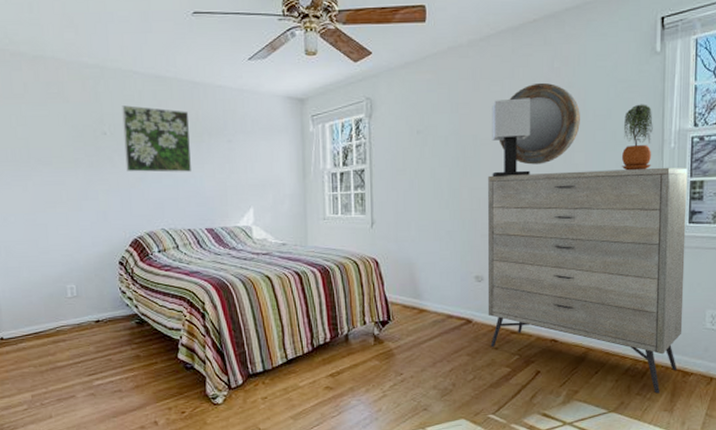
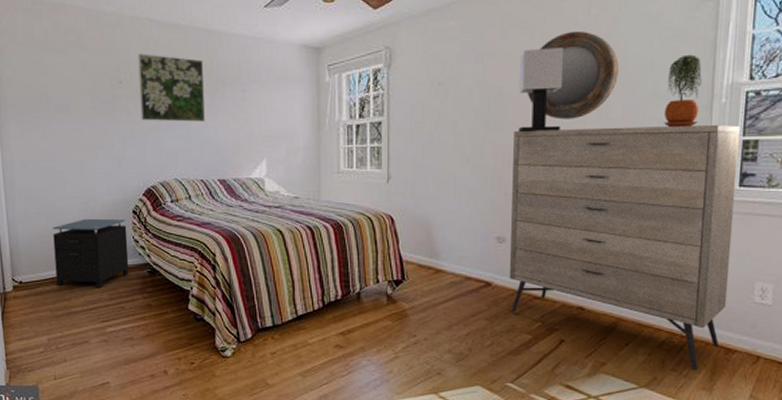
nightstand: none [35,270,117,342] -> present [52,218,129,288]

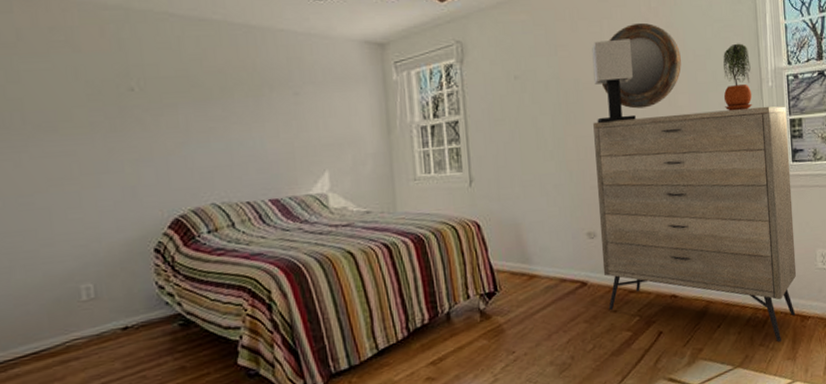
nightstand: present [52,218,129,288] -> none [33,261,153,364]
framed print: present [138,54,205,122] -> none [154,54,248,136]

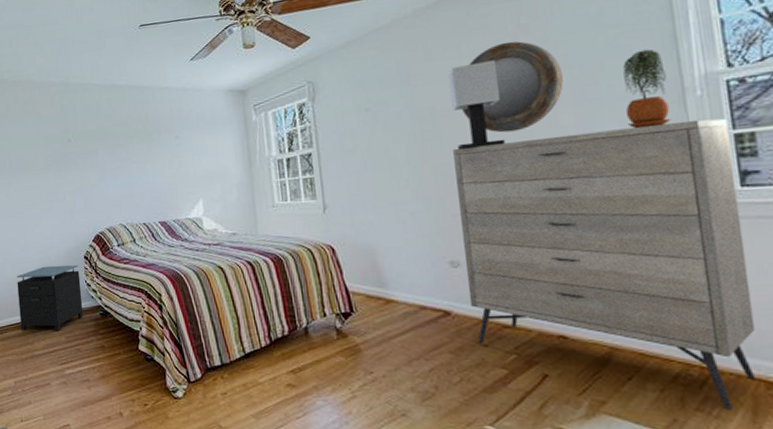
nightstand: none [33,261,153,364] -> present [16,265,84,332]

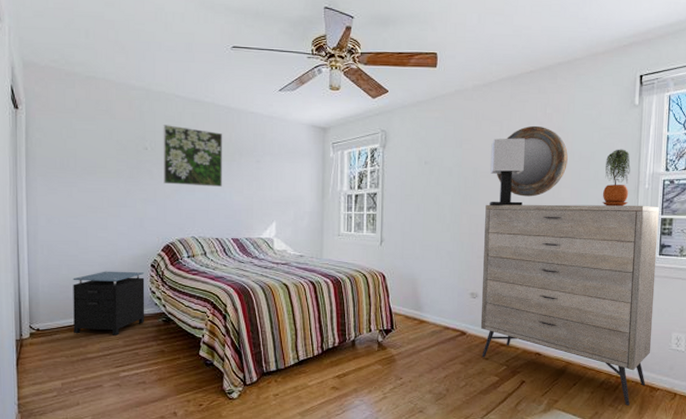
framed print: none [83,113,144,174] -> present [163,125,223,187]

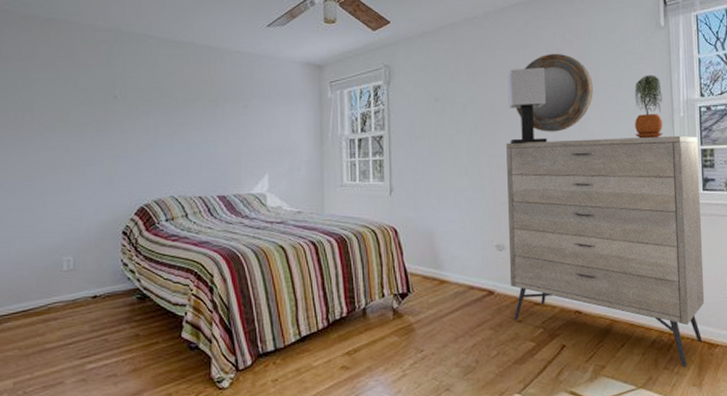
nightstand: present [73,271,145,336] -> none [28,241,116,321]
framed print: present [163,125,223,187] -> none [135,69,205,138]

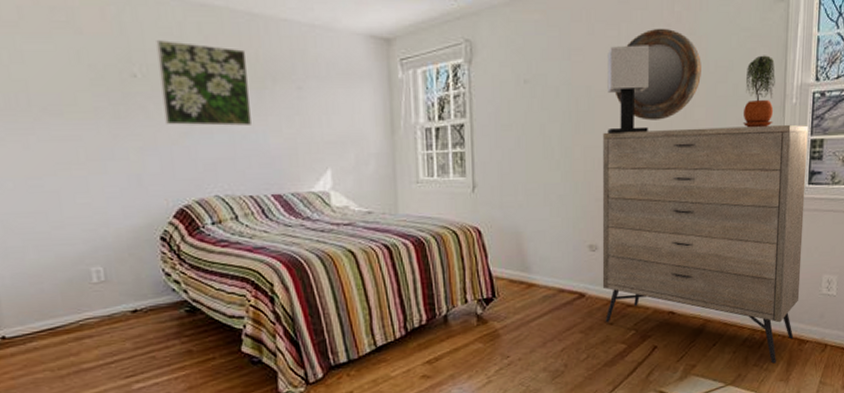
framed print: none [135,69,205,138] -> present [156,40,251,126]

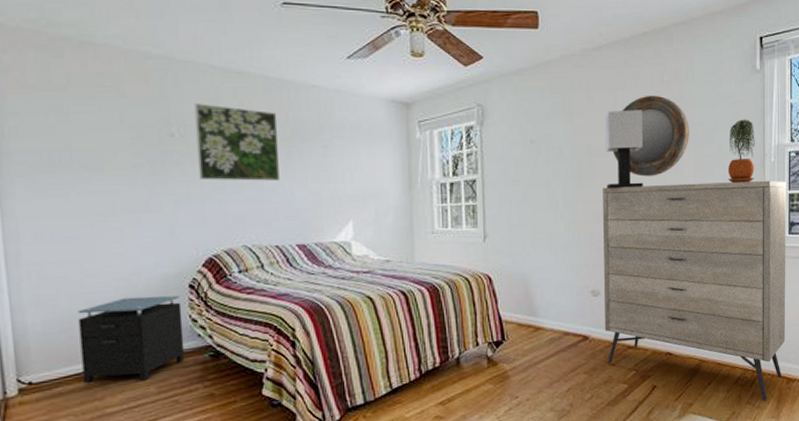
nightstand: none [46,248,161,339] -> present [77,296,185,384]

